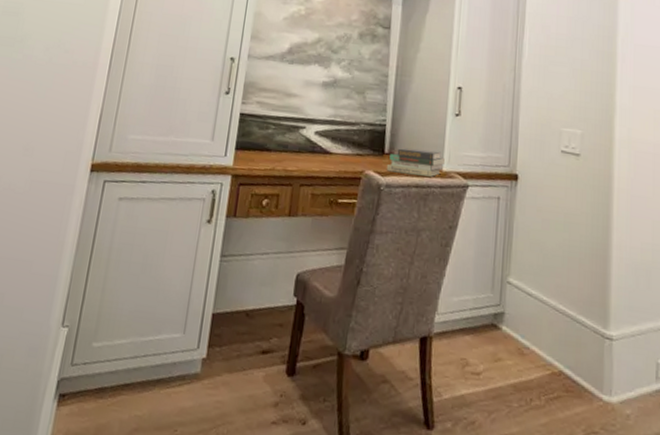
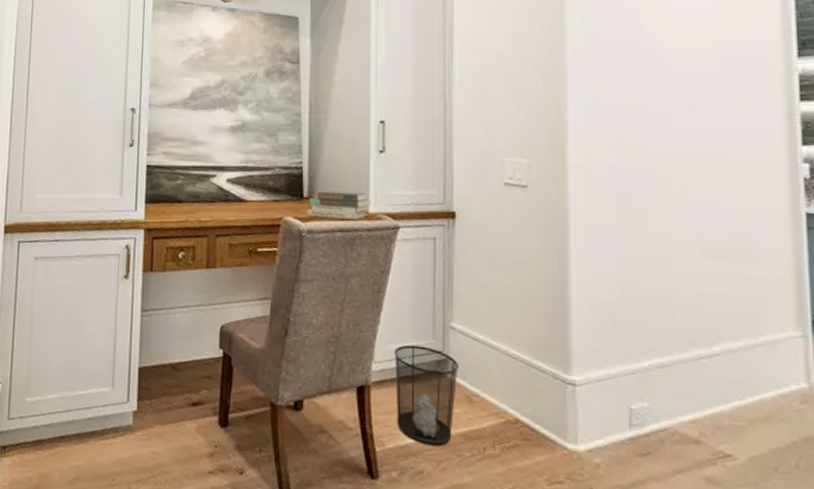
waste bin: none [454,297,513,397] -> present [394,344,459,447]

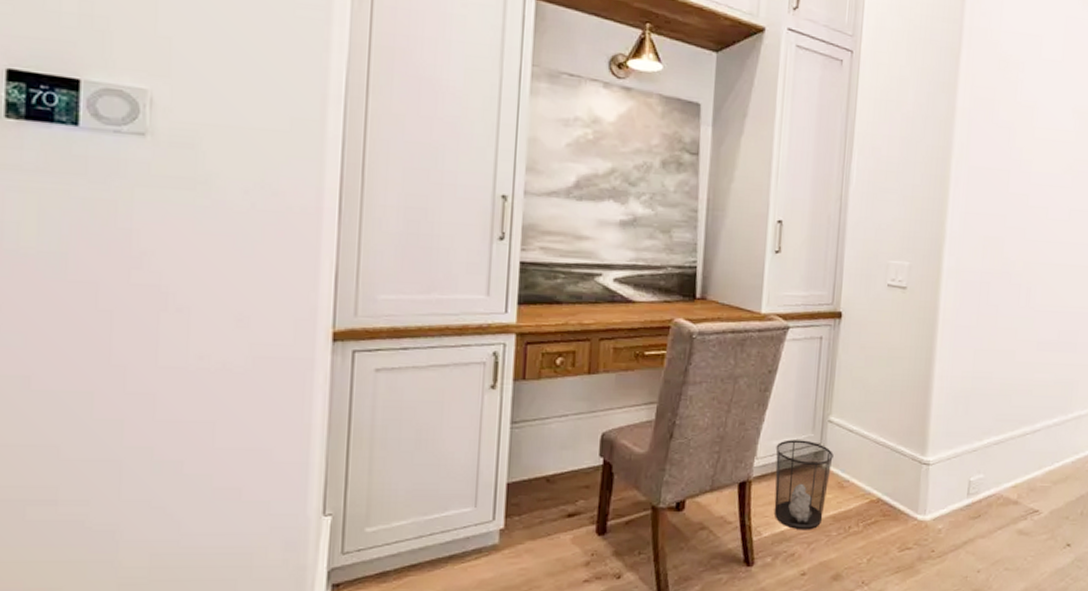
books: present [306,190,372,220] -> none [698,290,765,321]

